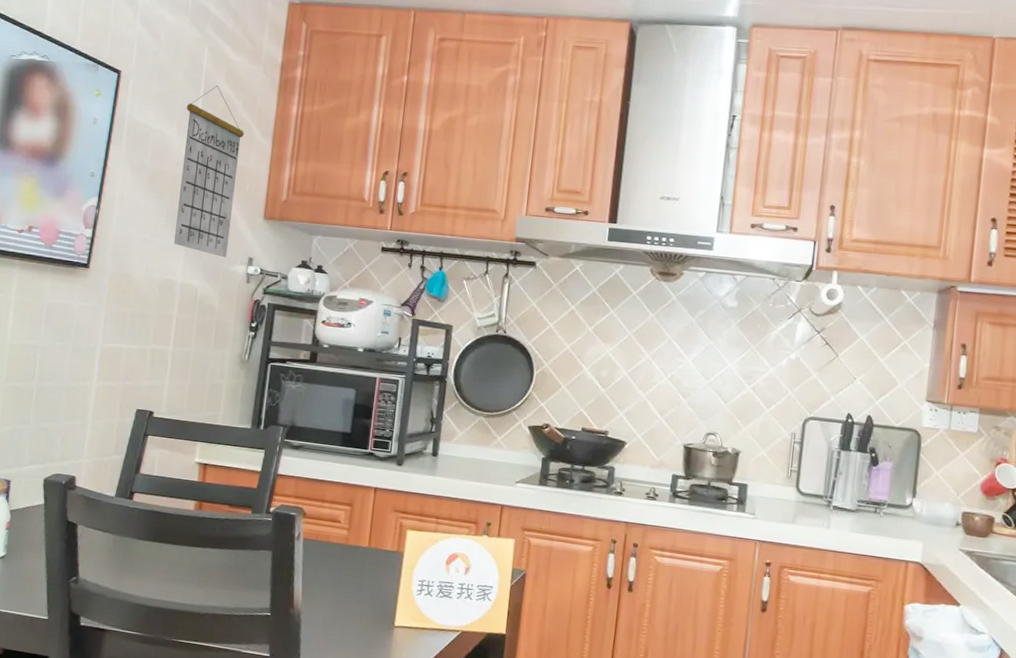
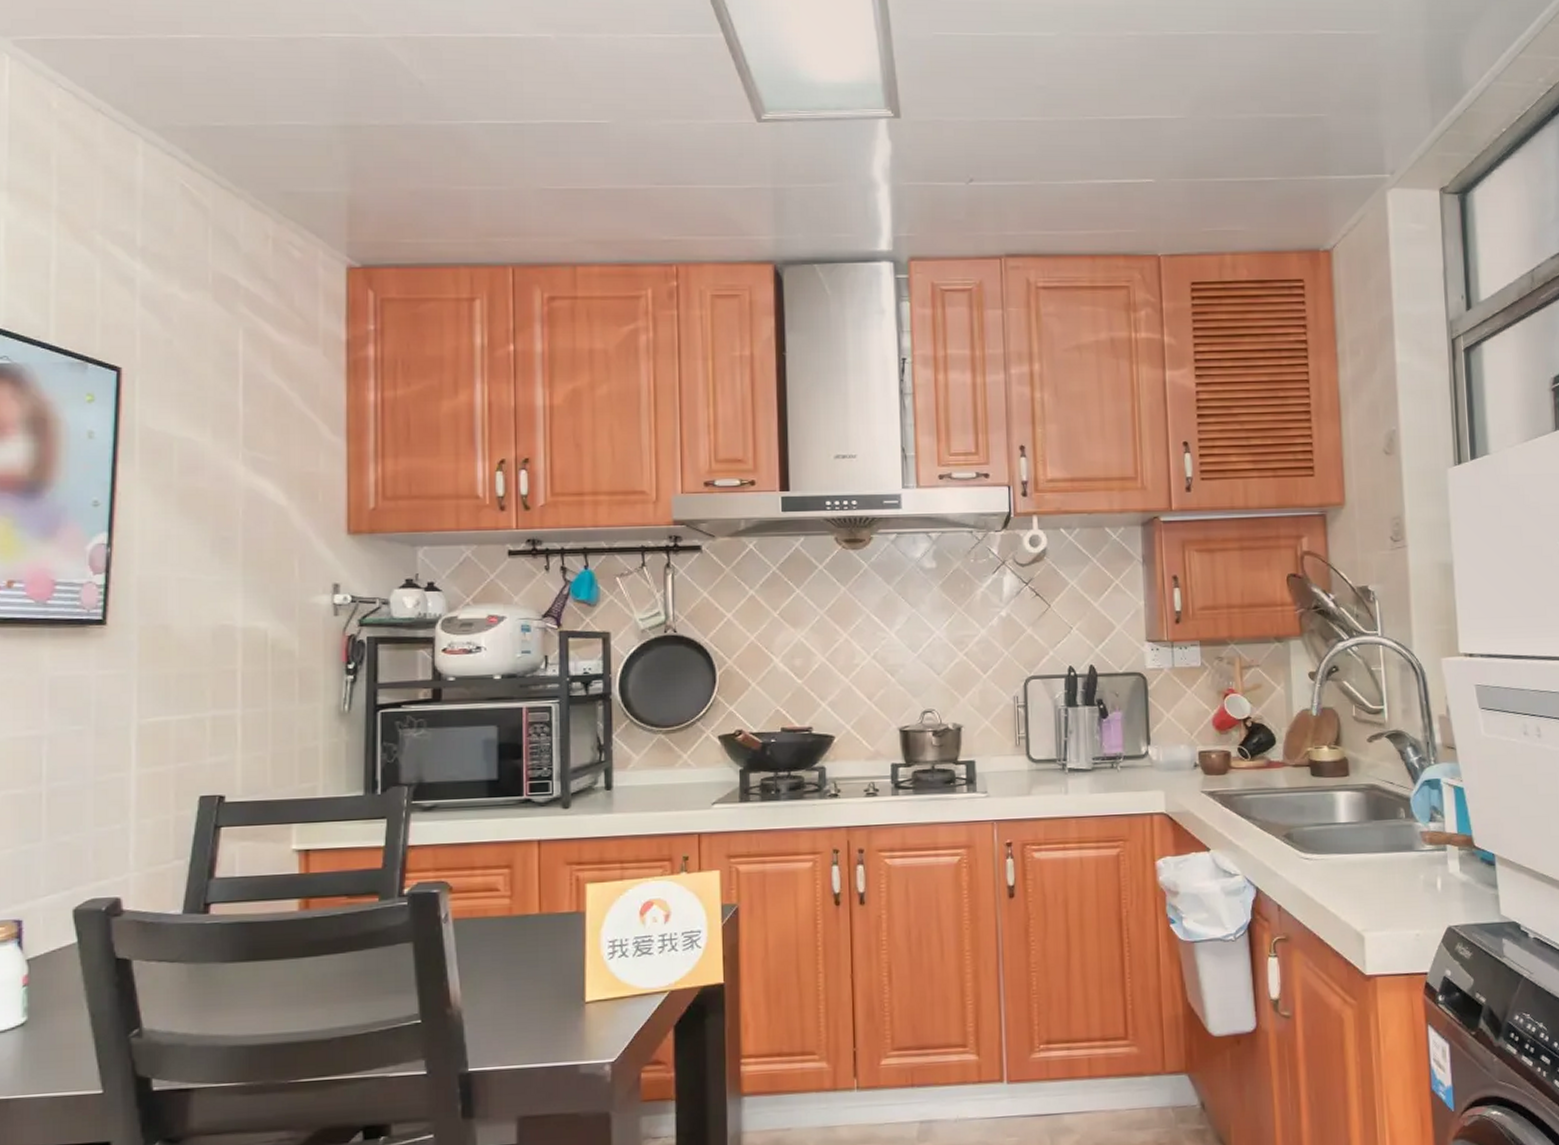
calendar: present [174,86,245,258] -> none [221,376,308,588]

